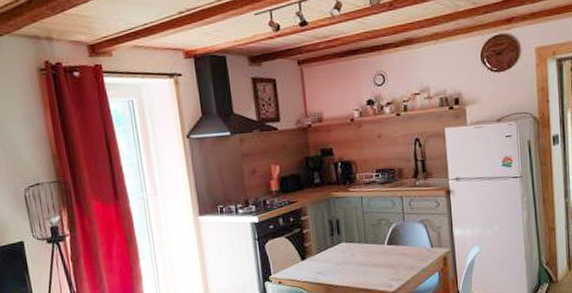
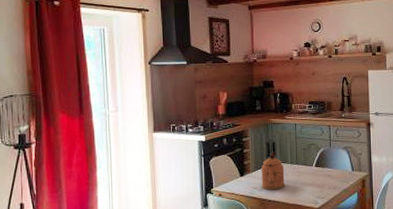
coffeepot: none [325,230,353,274] -> present [261,152,285,190]

